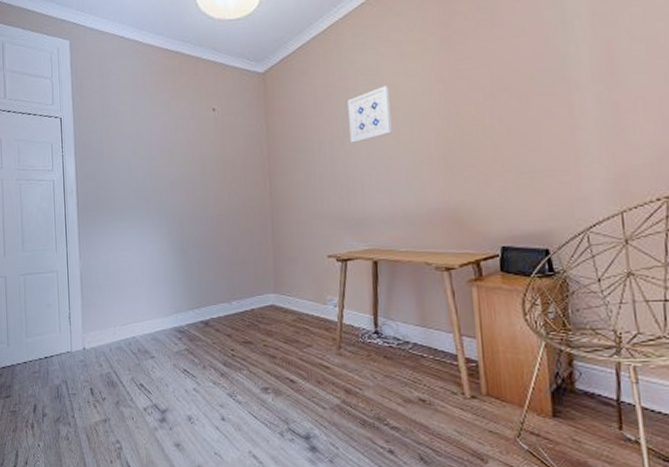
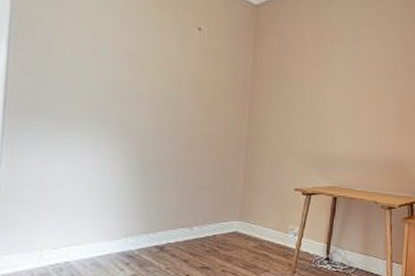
wall art: present [348,85,392,143] -> none [329,46,367,91]

